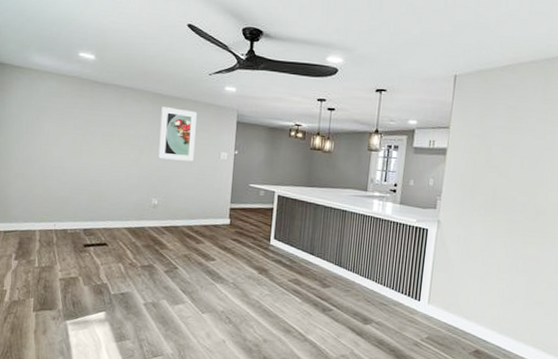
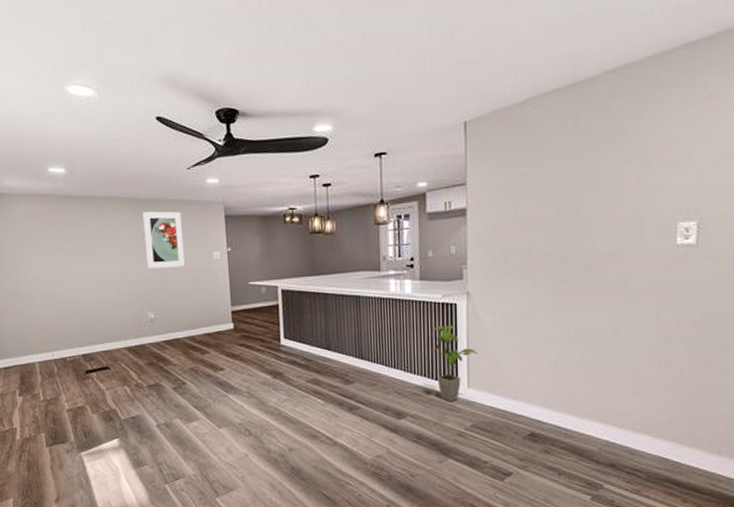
house plant: none [403,246,441,315] -> present [433,325,478,402]

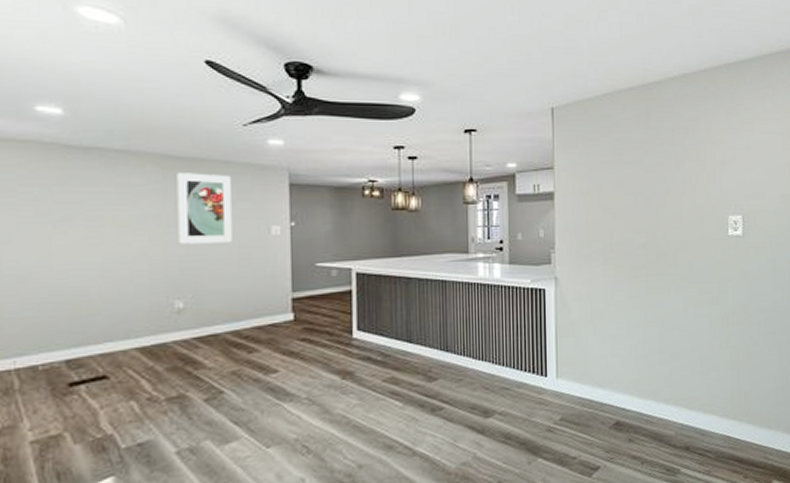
house plant: present [433,325,478,402] -> none [522,311,566,395]

